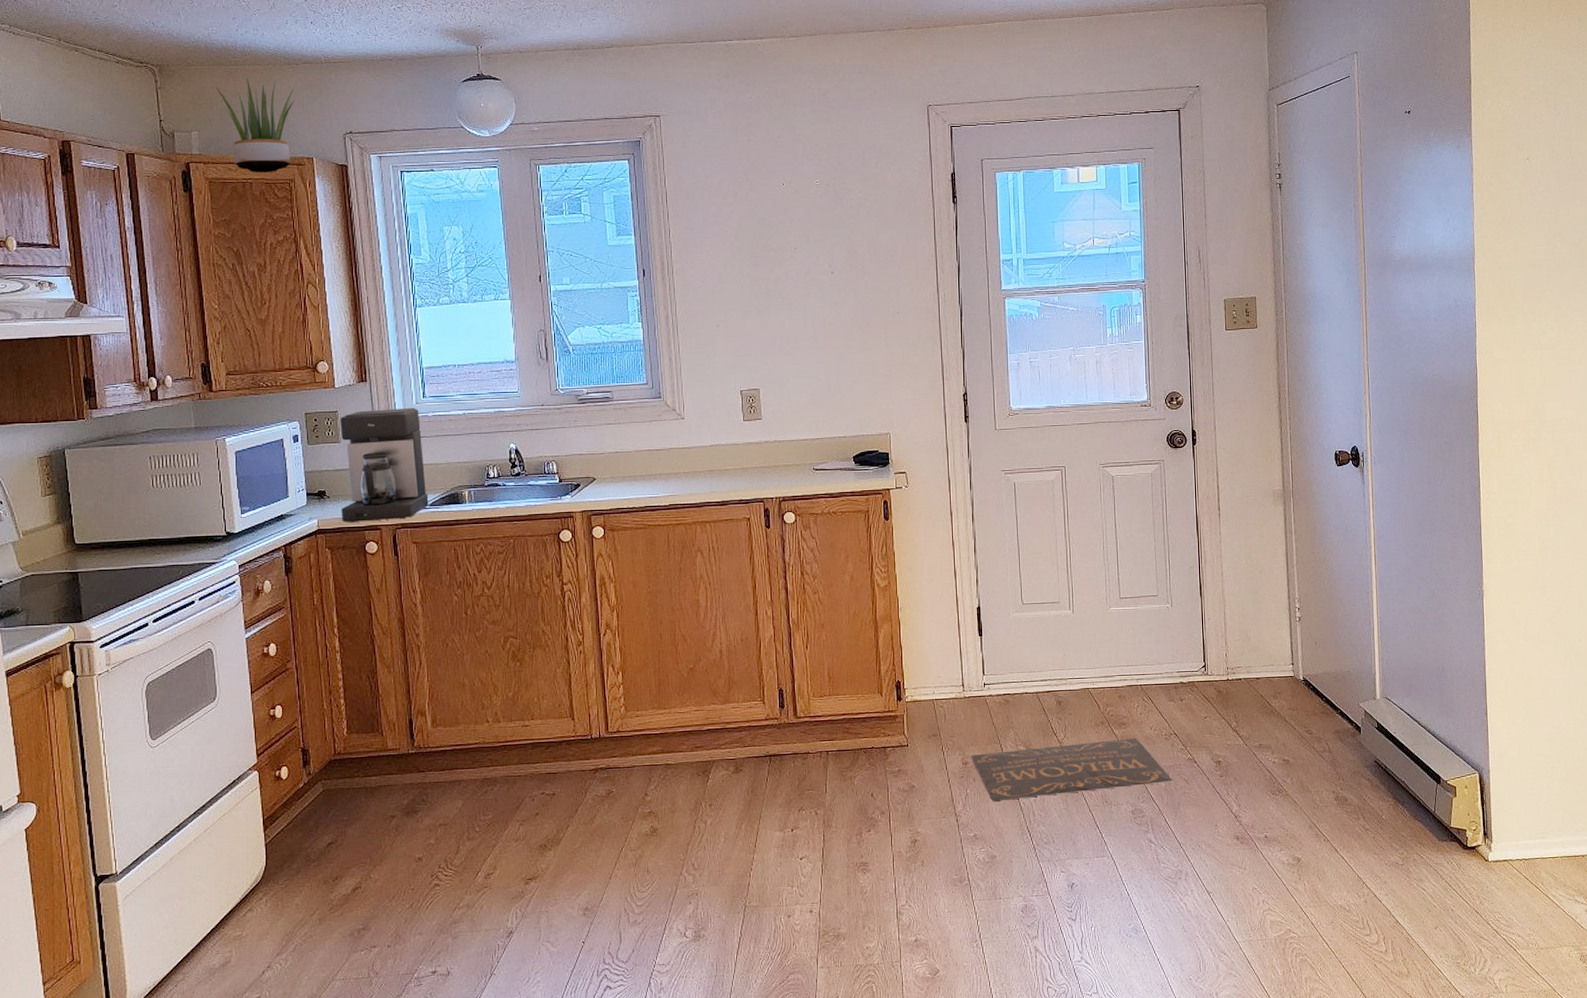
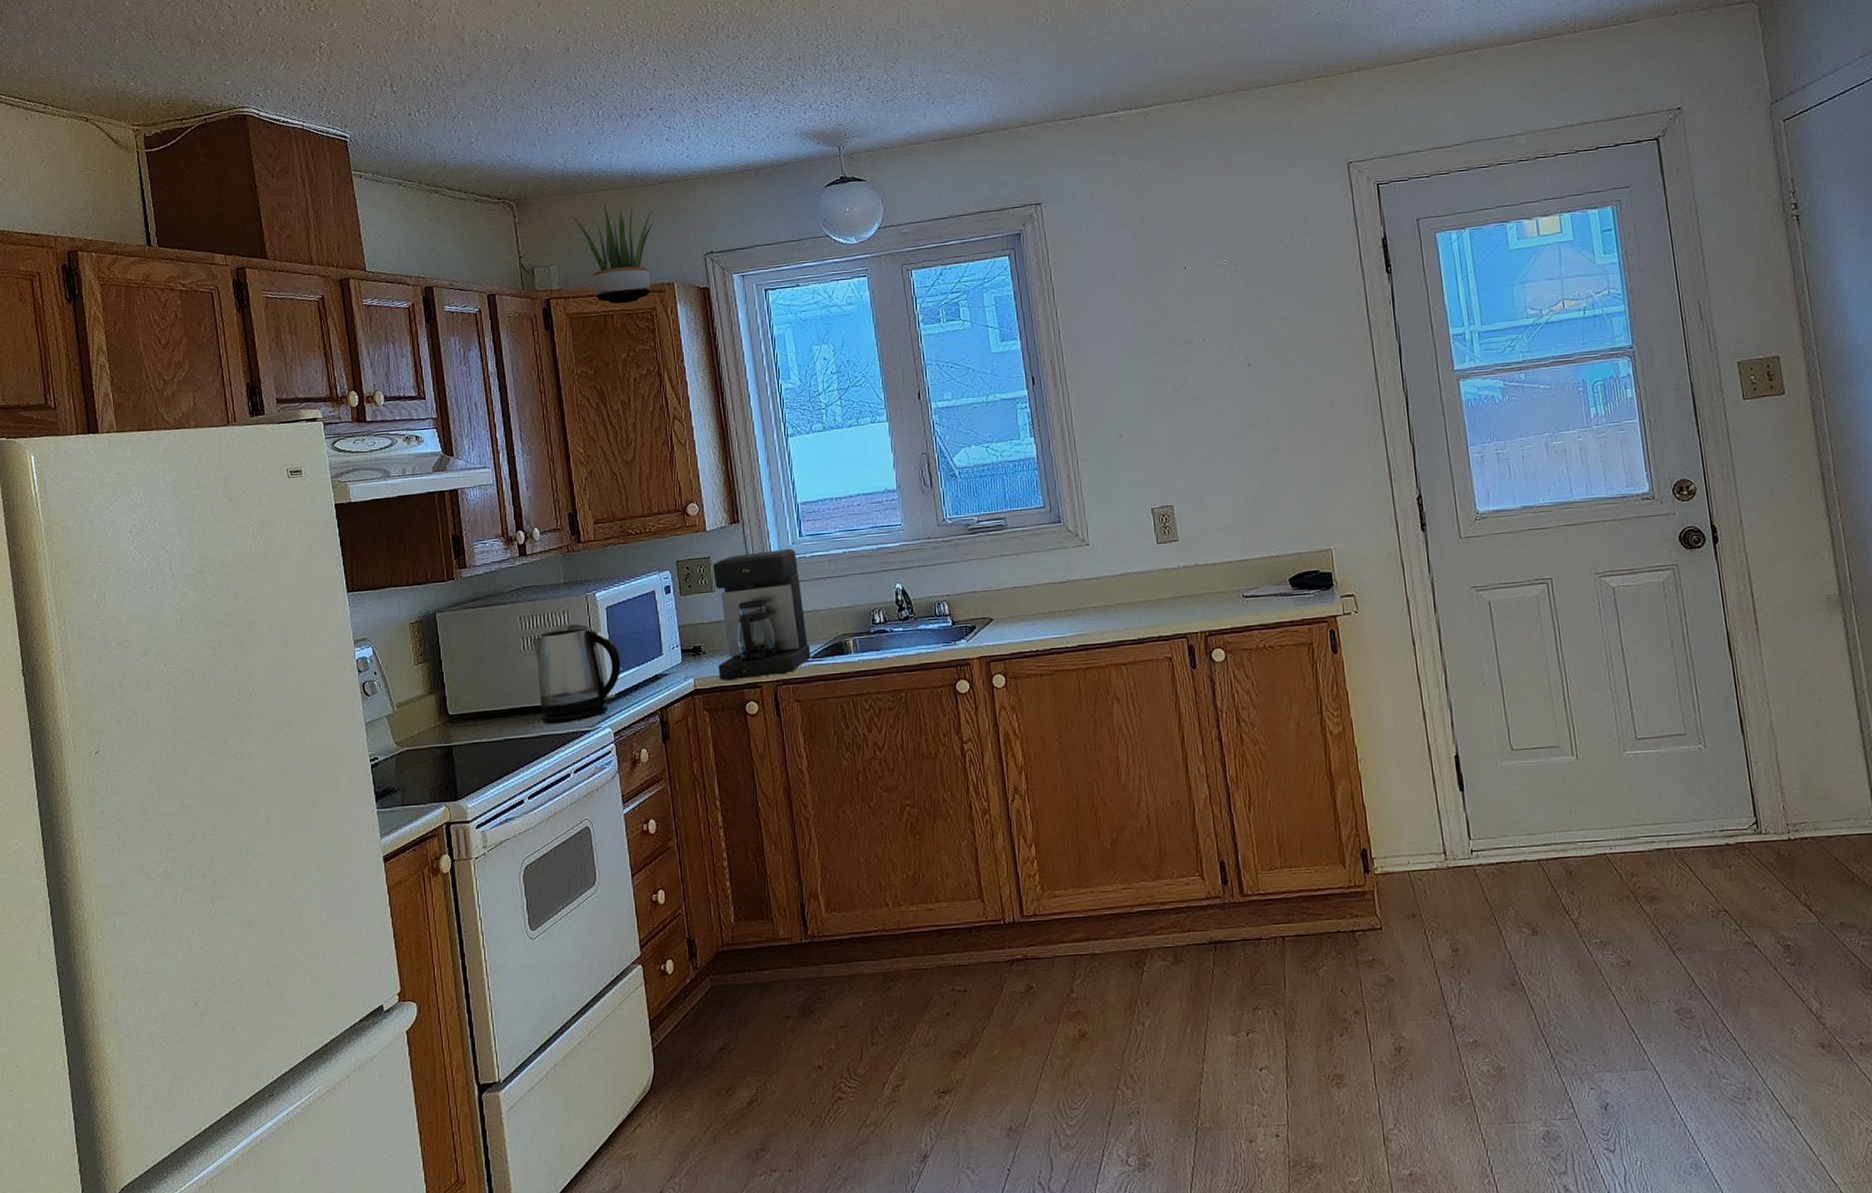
kettle: none [161,466,248,556] -> present [532,624,621,725]
doormat: present [971,738,1174,801] -> none [1462,916,1729,997]

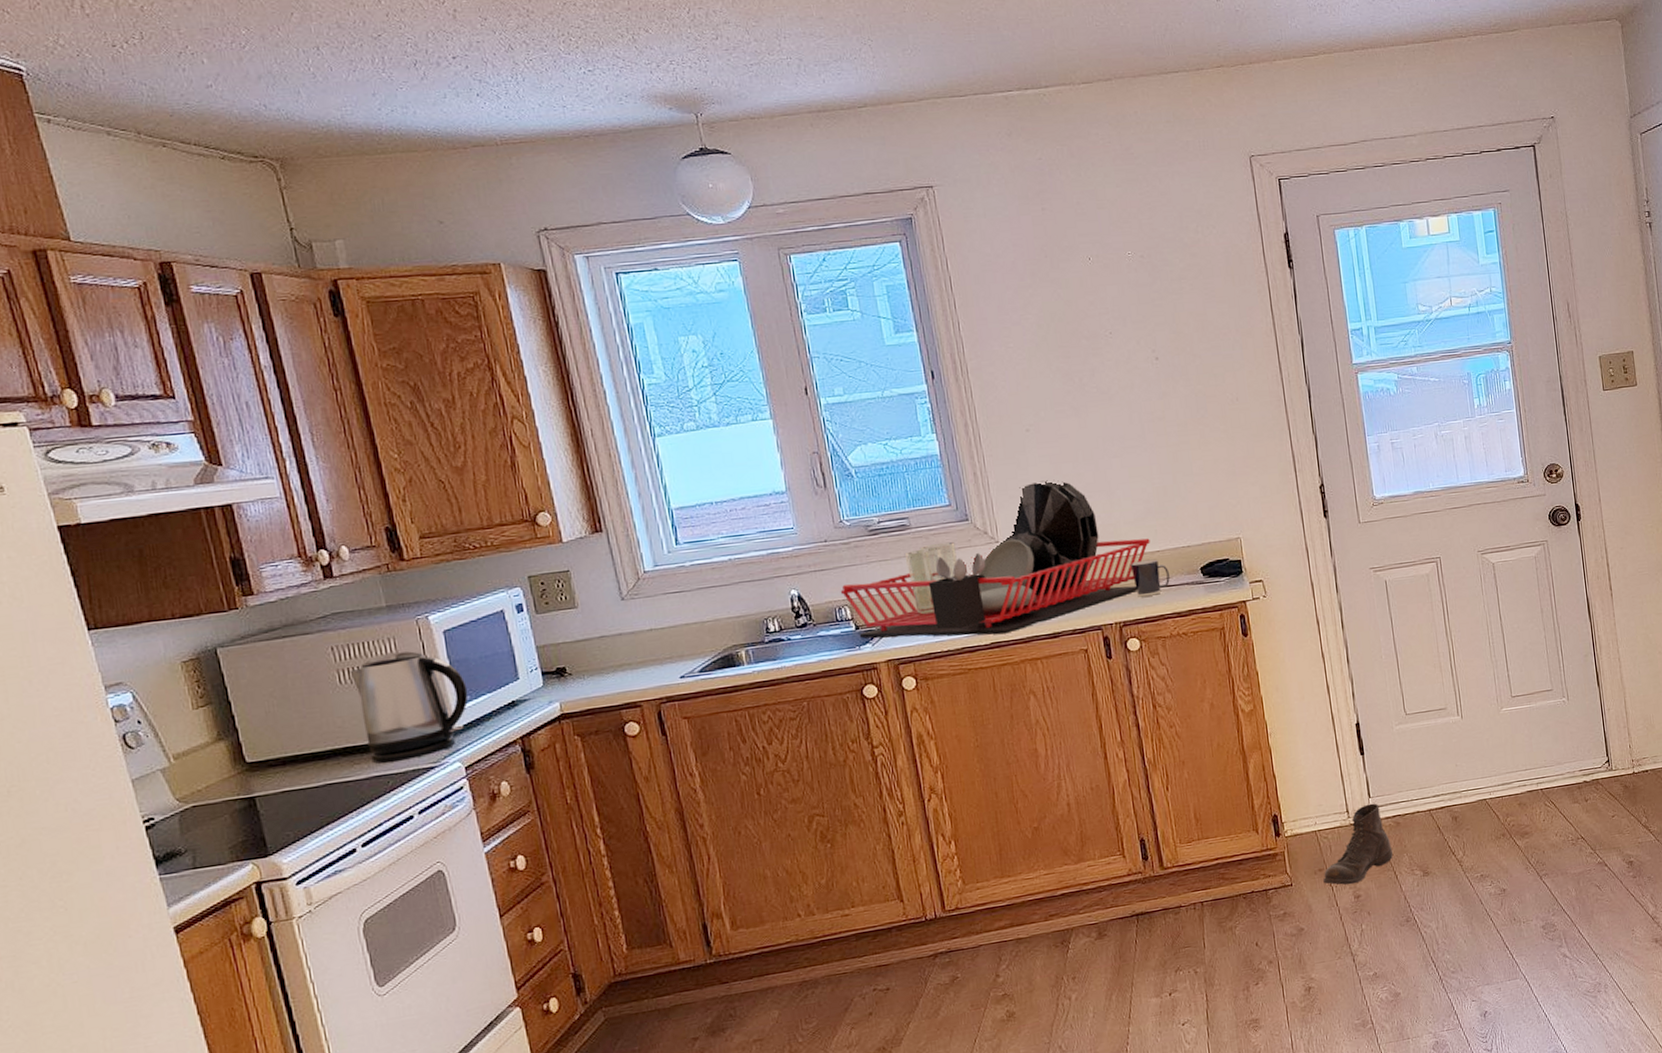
potted plant: present [574,204,653,305] -> none [361,169,473,287]
coffee maker: present [713,548,811,681] -> none [573,557,698,703]
dish rack: none [940,484,1238,638] -> present [840,479,1150,639]
mug: none [1217,568,1257,606] -> present [1130,559,1170,597]
boot: none [1417,846,1496,936] -> present [1323,803,1393,885]

